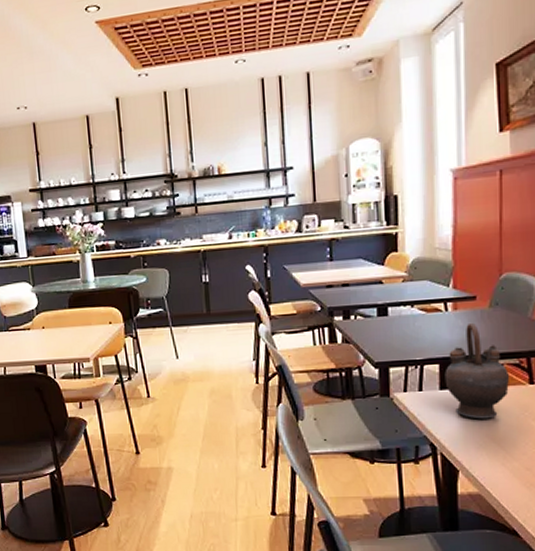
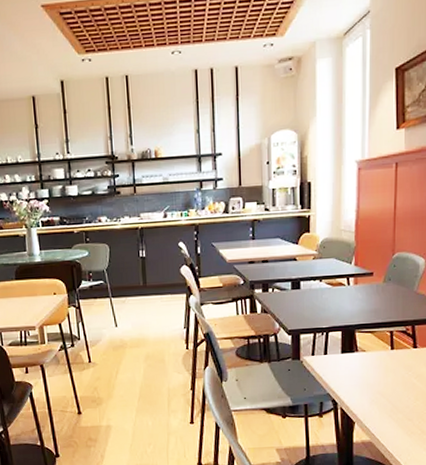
teapot: present [444,322,509,419] -> none [346,295,397,378]

